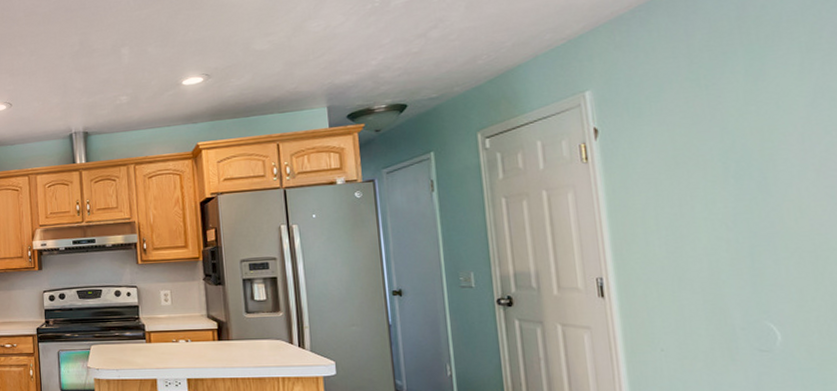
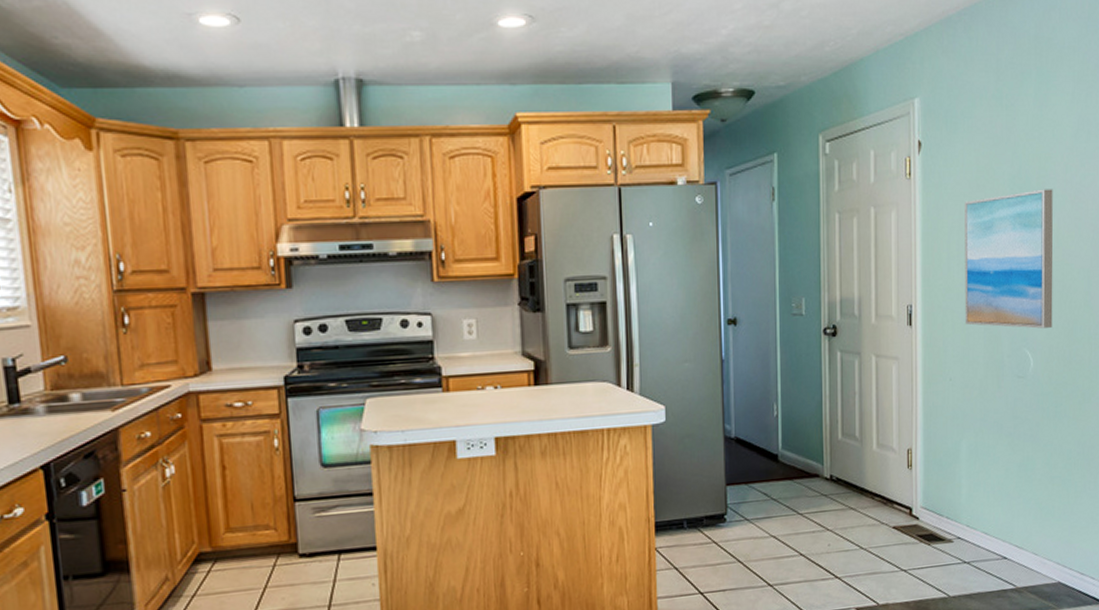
wall art: none [661,159,806,301] -> present [965,189,1053,329]

